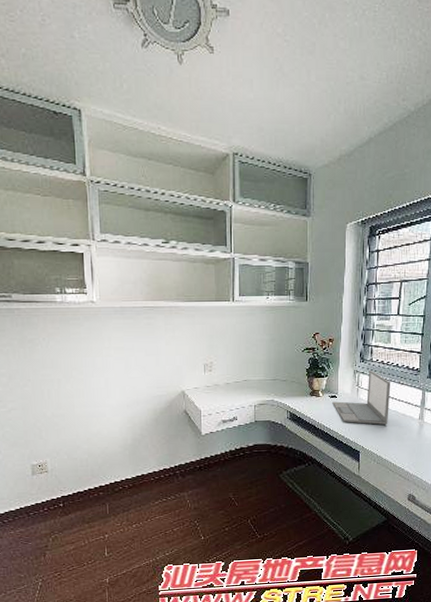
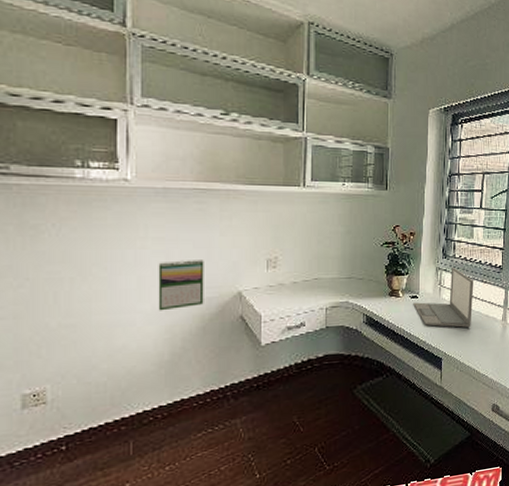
calendar: none [120,365,156,406] -> present [158,260,204,311]

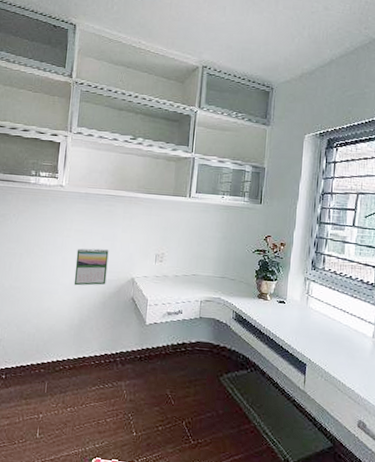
laptop: present [413,266,474,328] -> none [280,278,343,339]

